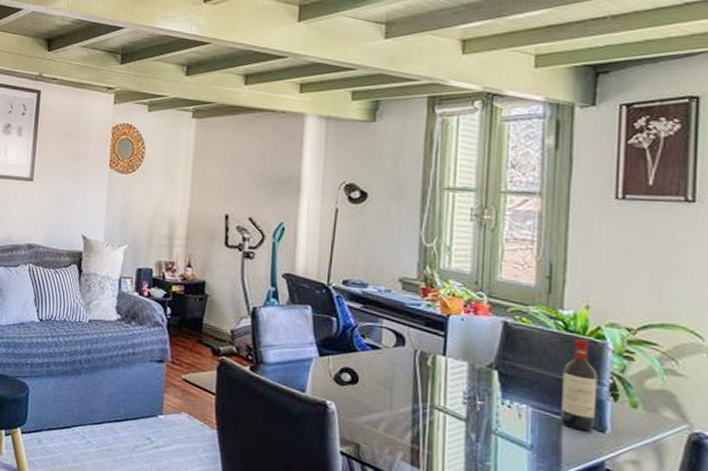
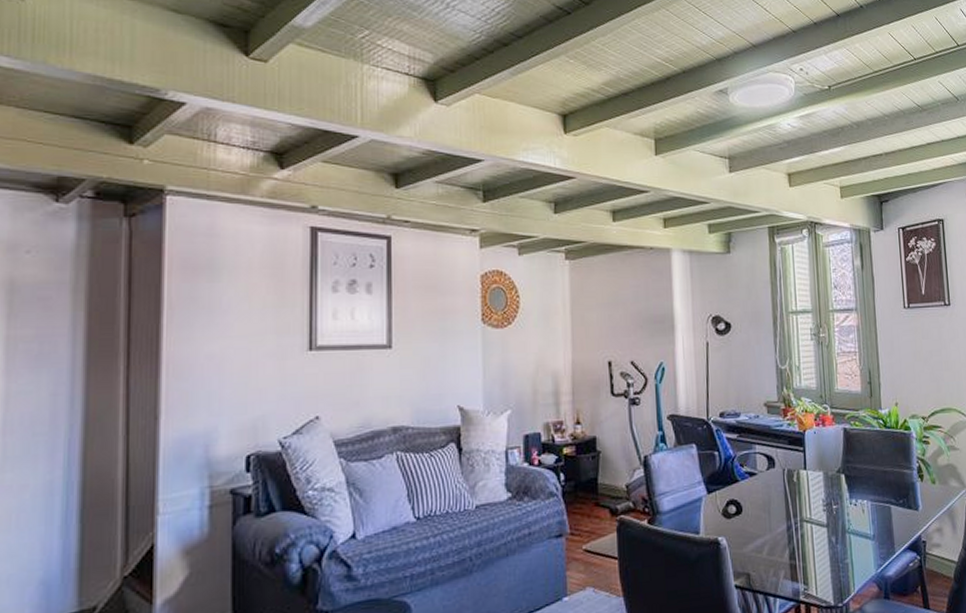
wine bottle: present [559,337,598,432] -> none [887,432,912,513]

